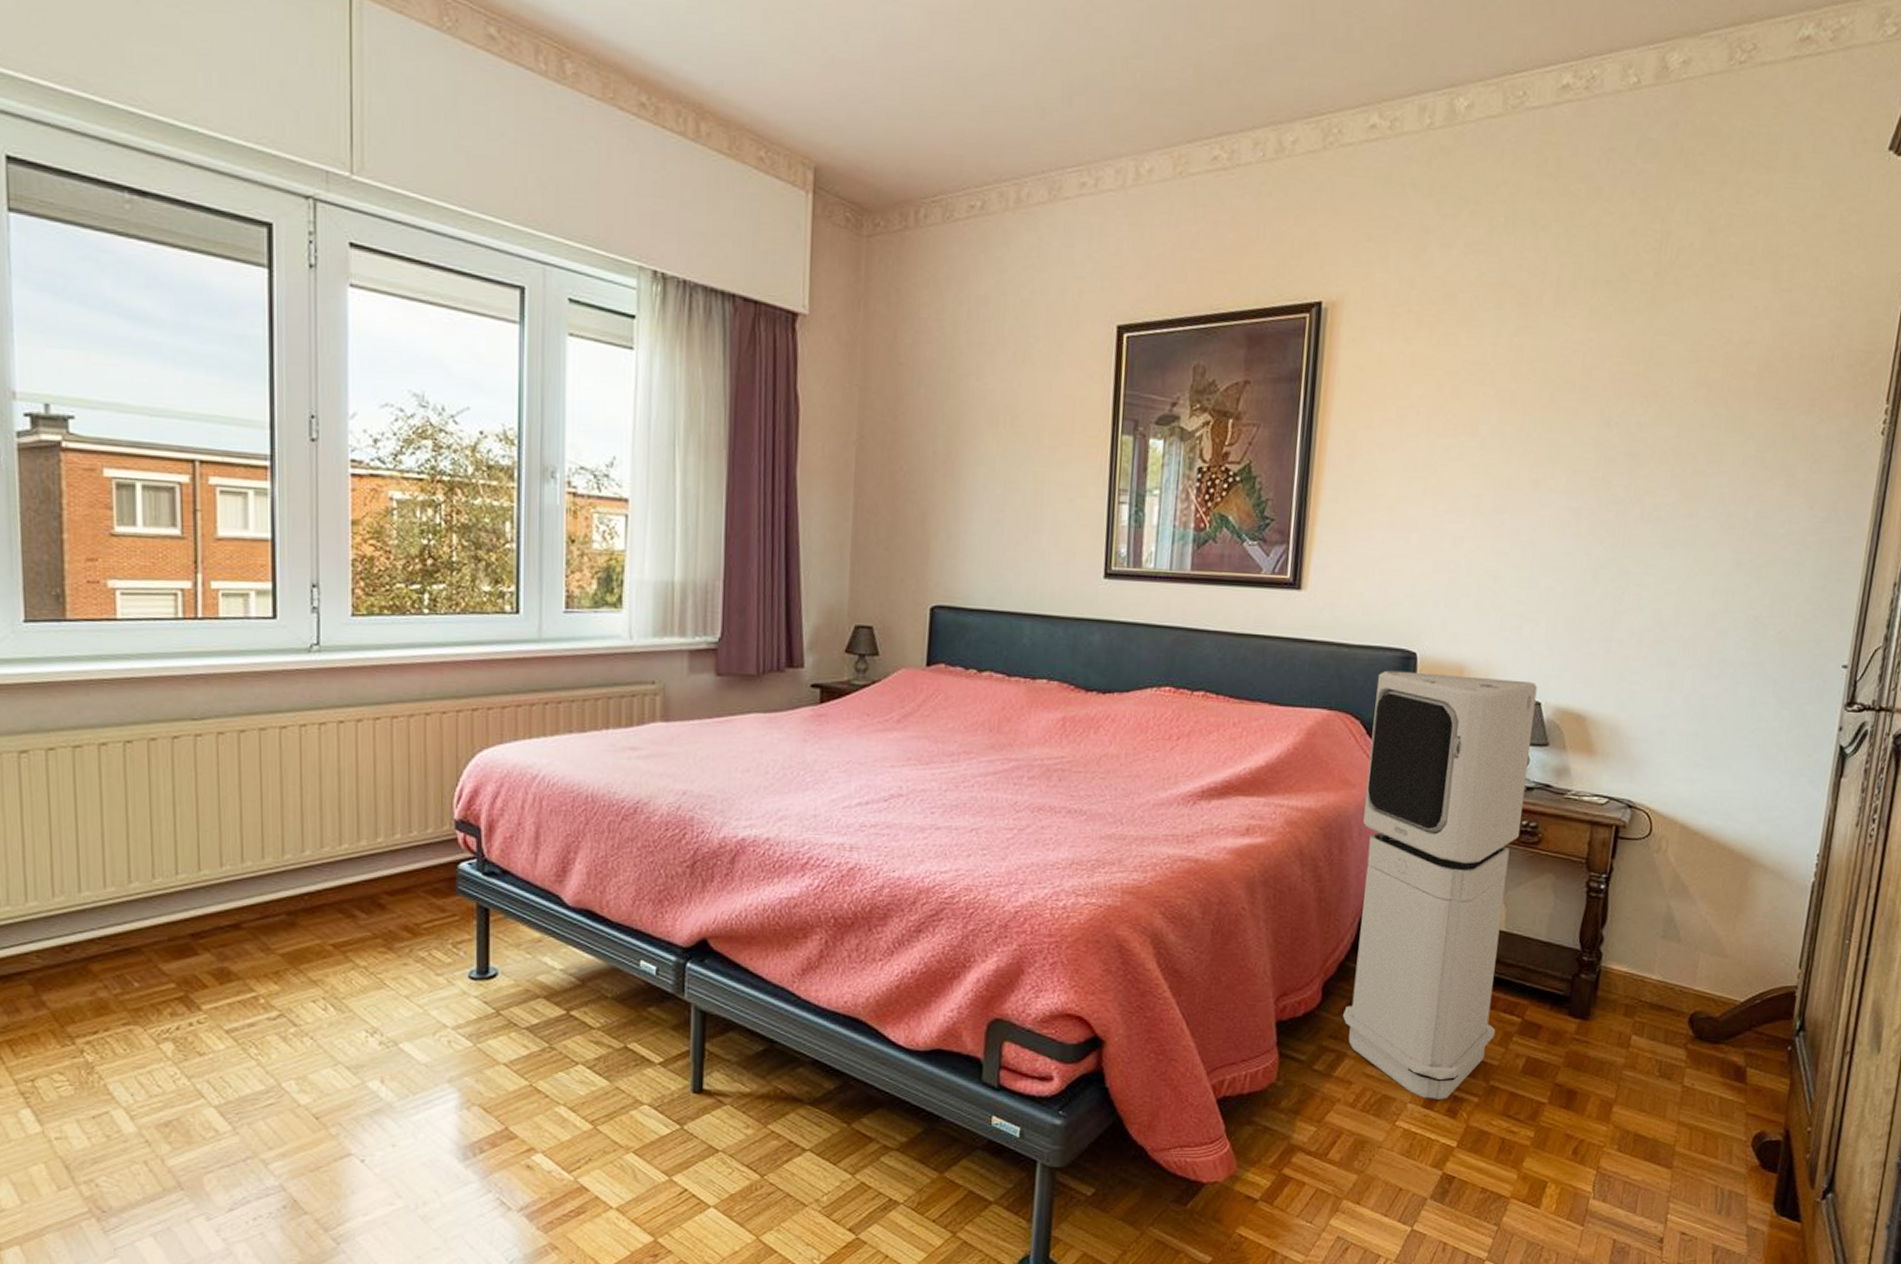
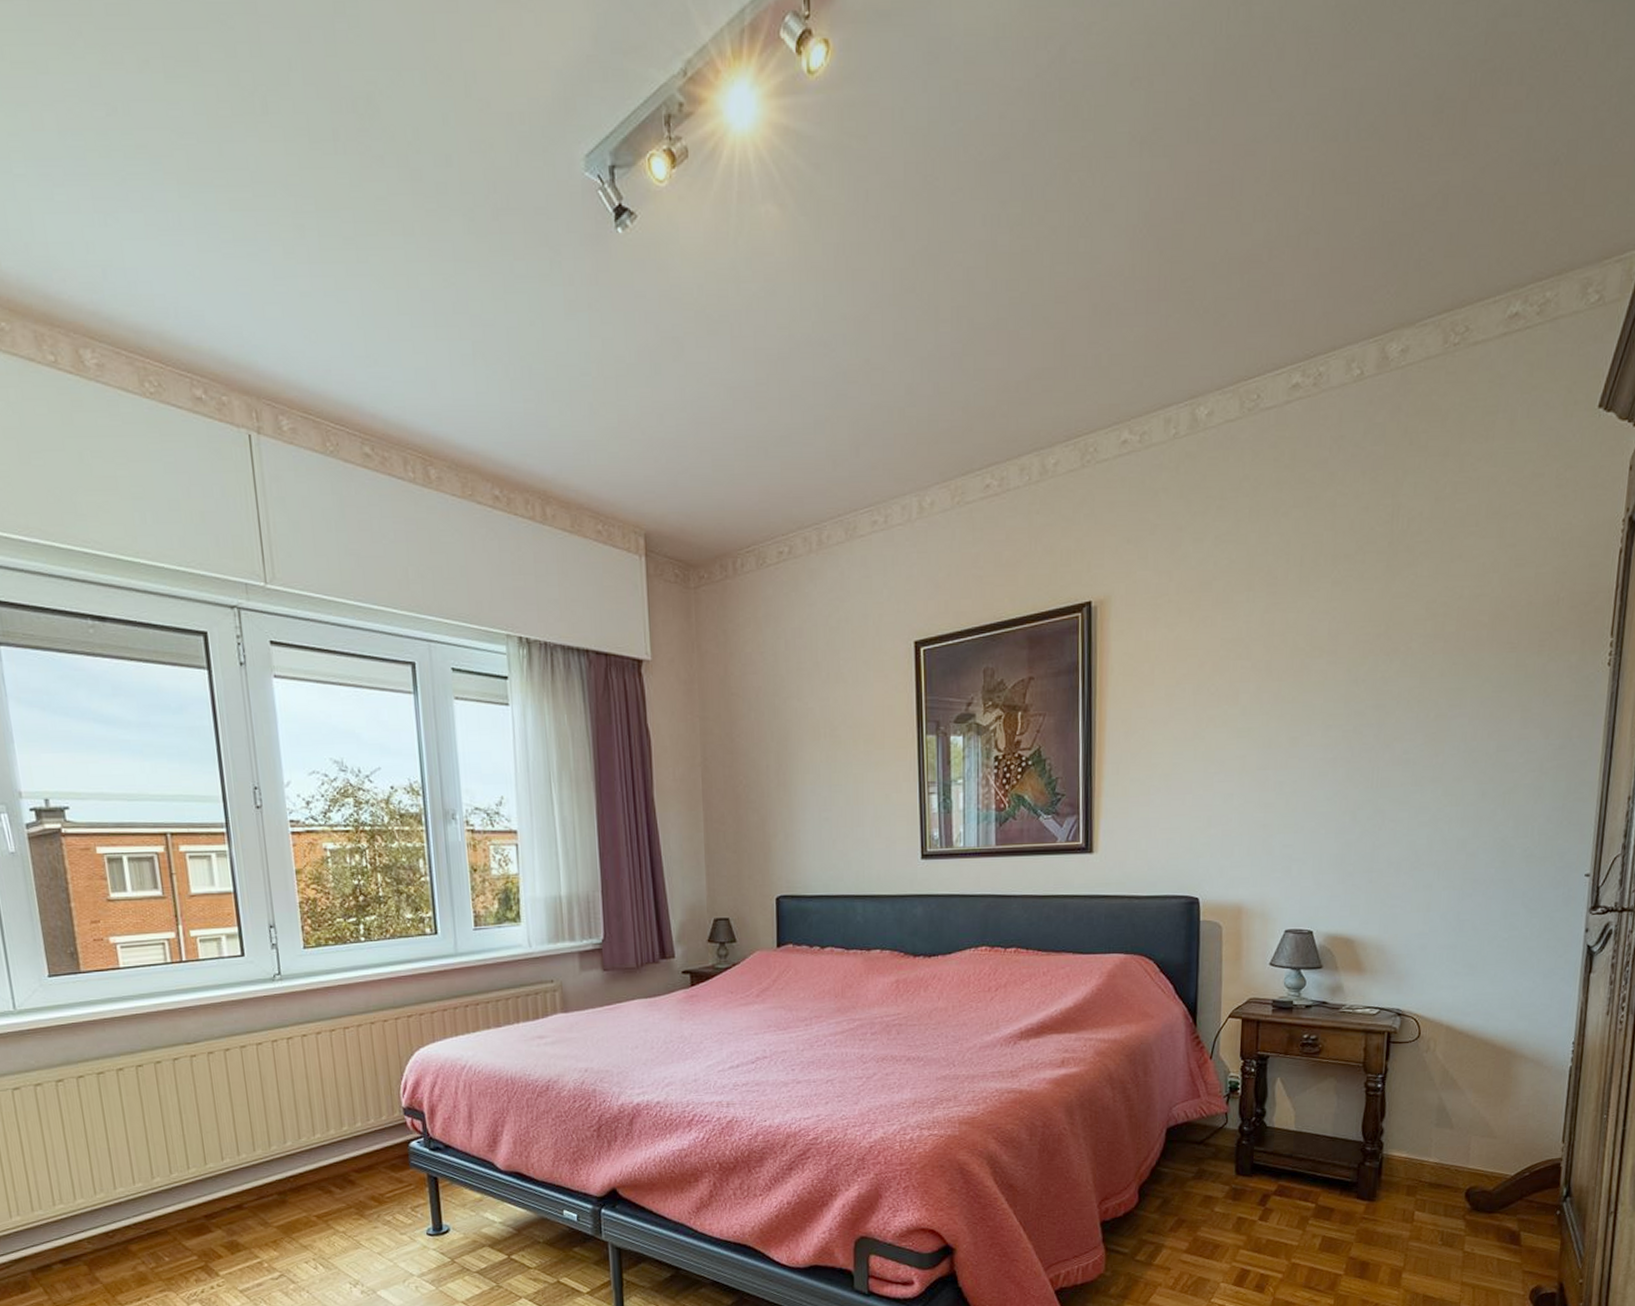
air purifier: present [1342,670,1538,1099] -> none [1157,913,1309,1278]

